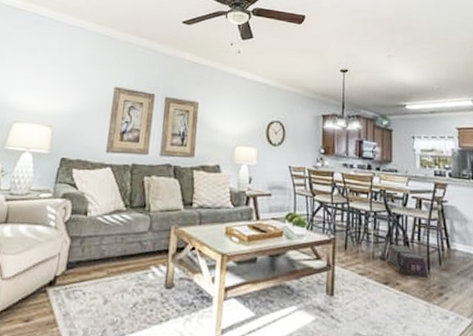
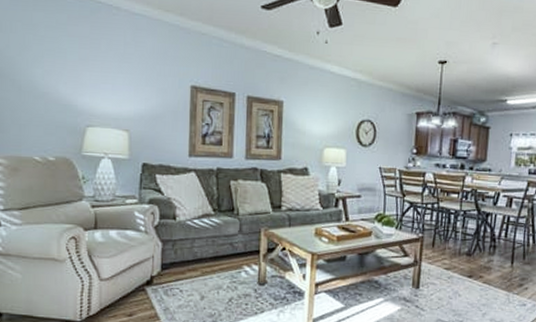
air purifier: present [388,244,428,278] -> none [474,241,511,271]

